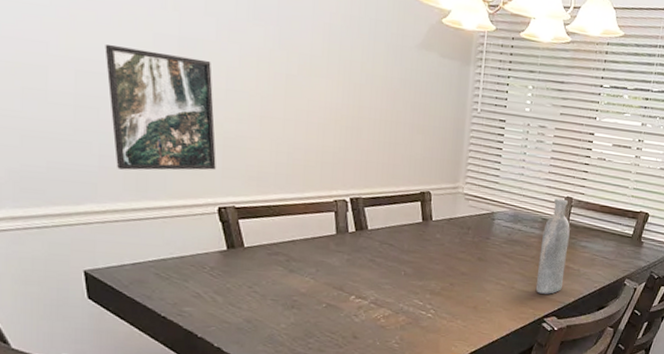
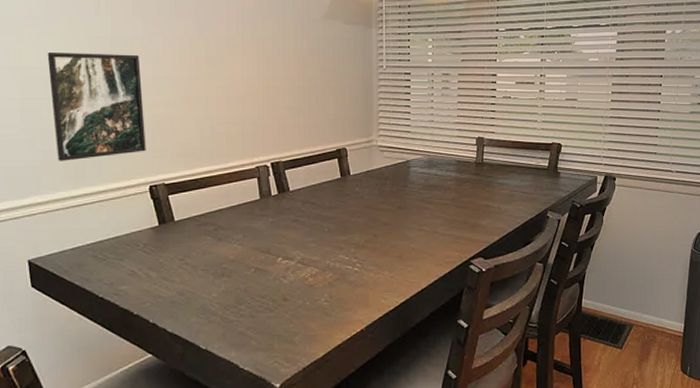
bottle: present [535,198,570,294] -> none [458,139,486,236]

